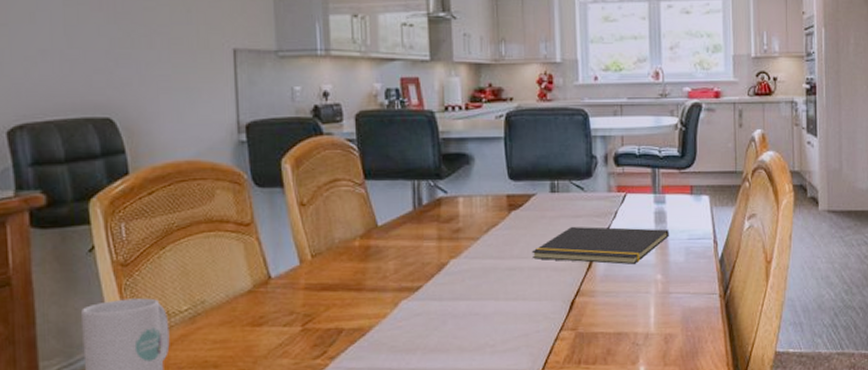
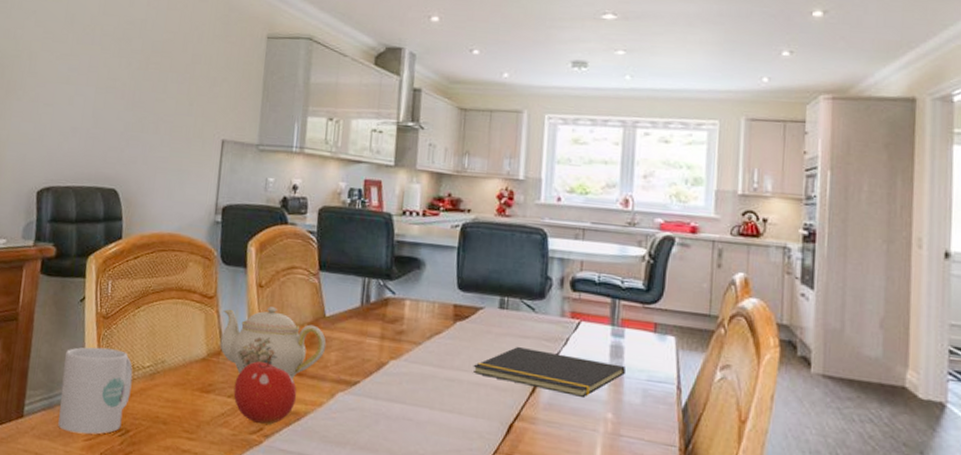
teapot: none [265,225,383,299] -> present [220,307,327,379]
fruit: none [289,274,359,348] -> present [233,354,297,425]

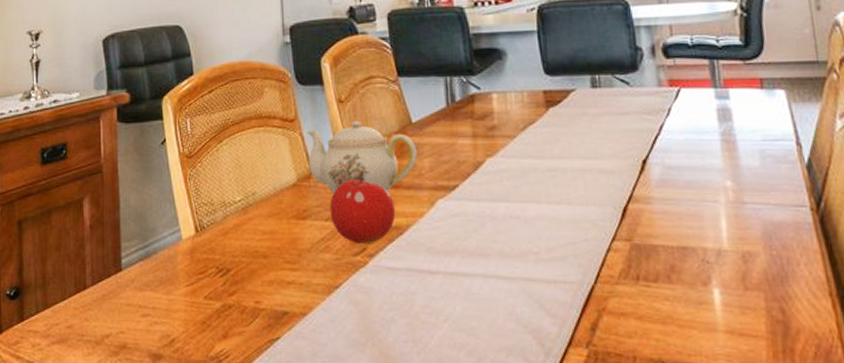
mug: present [58,347,133,434] -> none [154,188,226,280]
notepad: present [473,346,625,397] -> none [574,124,737,168]

